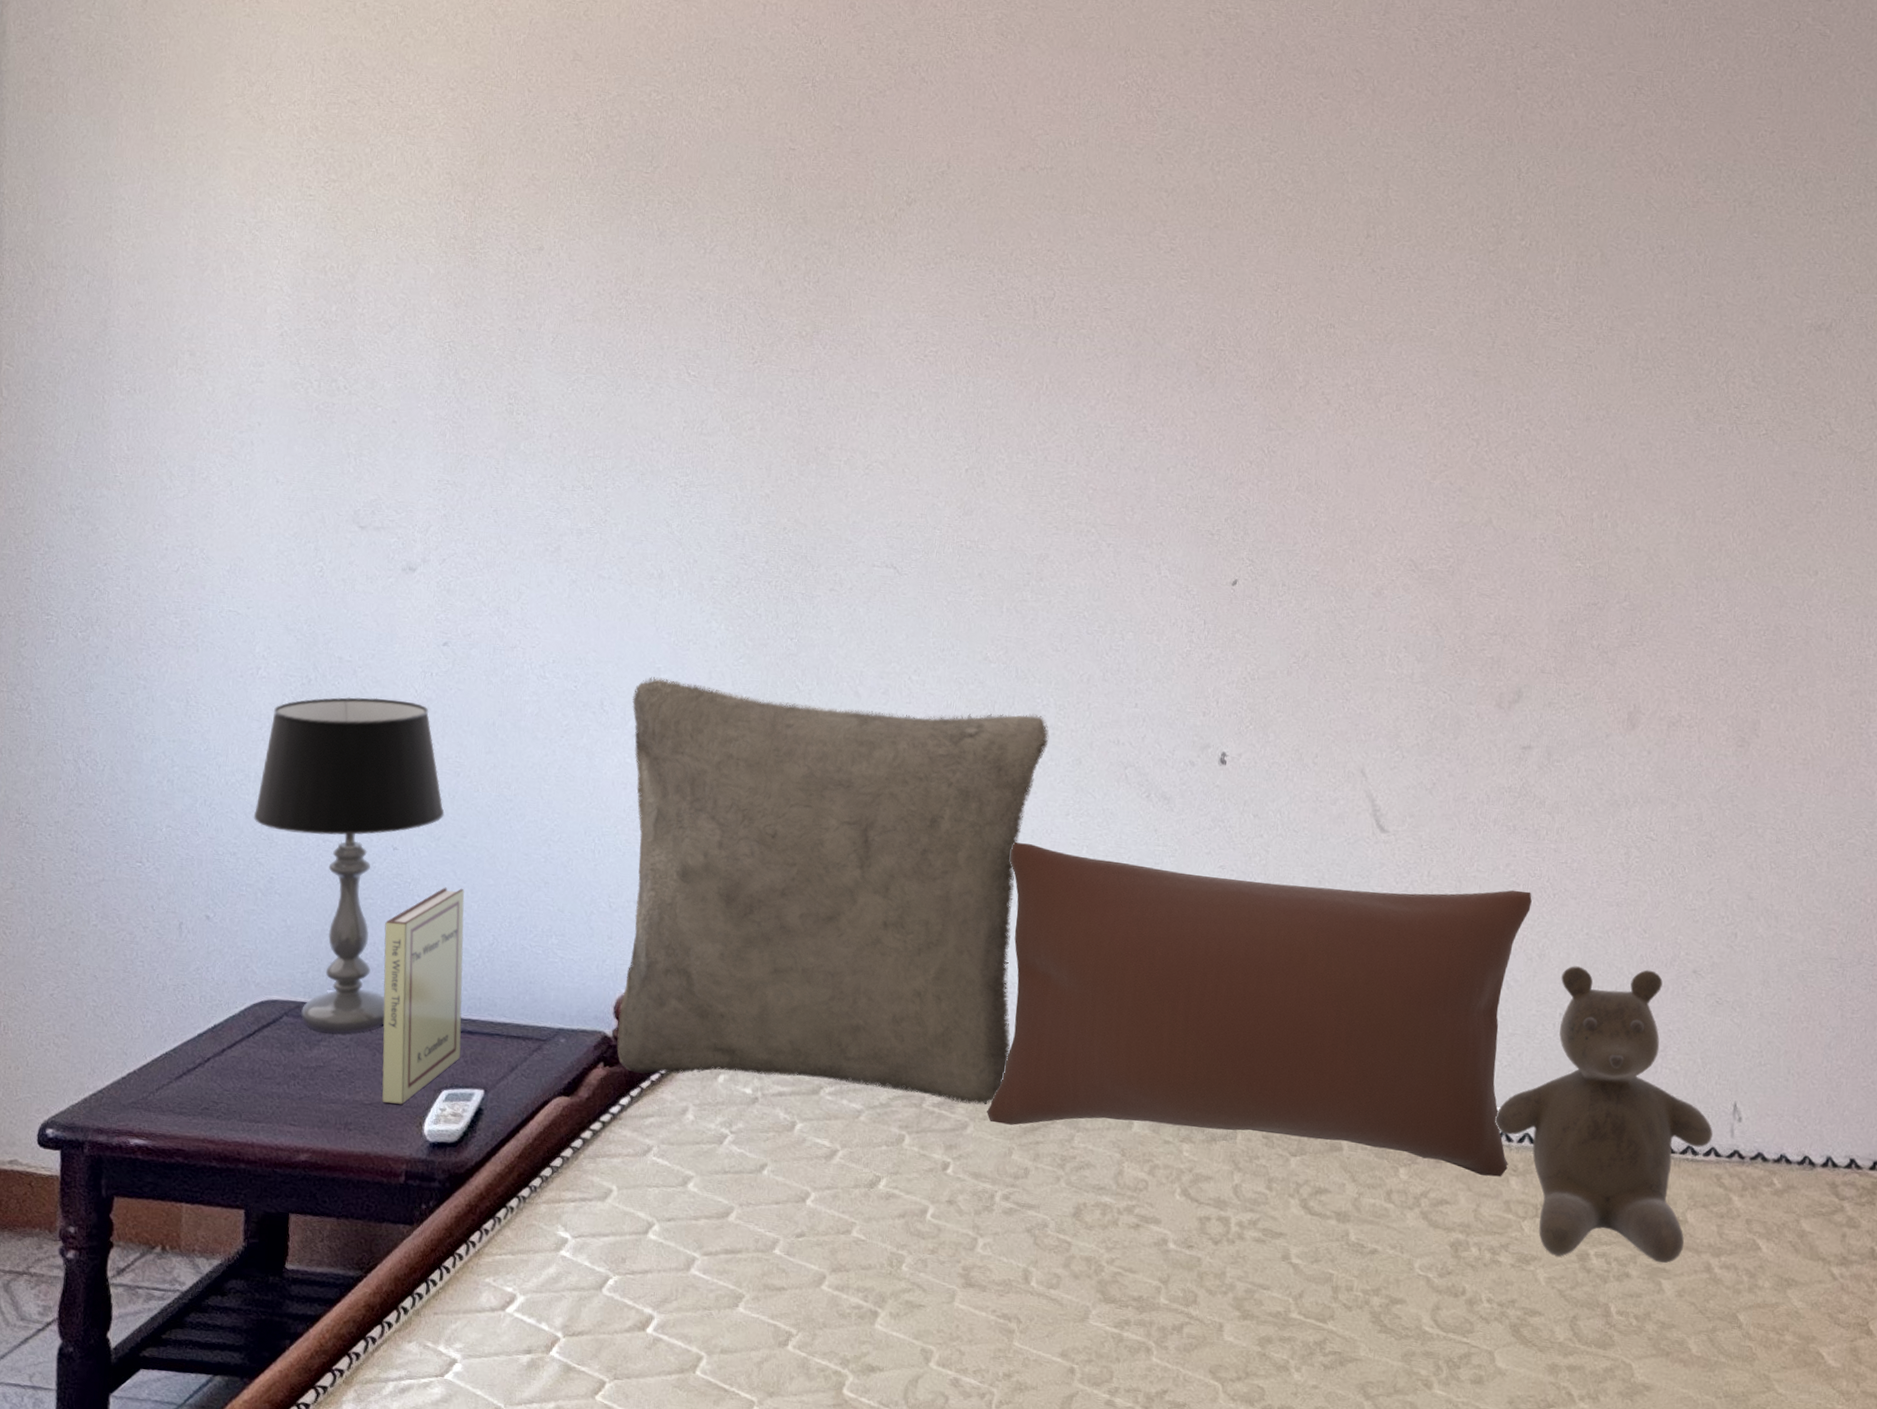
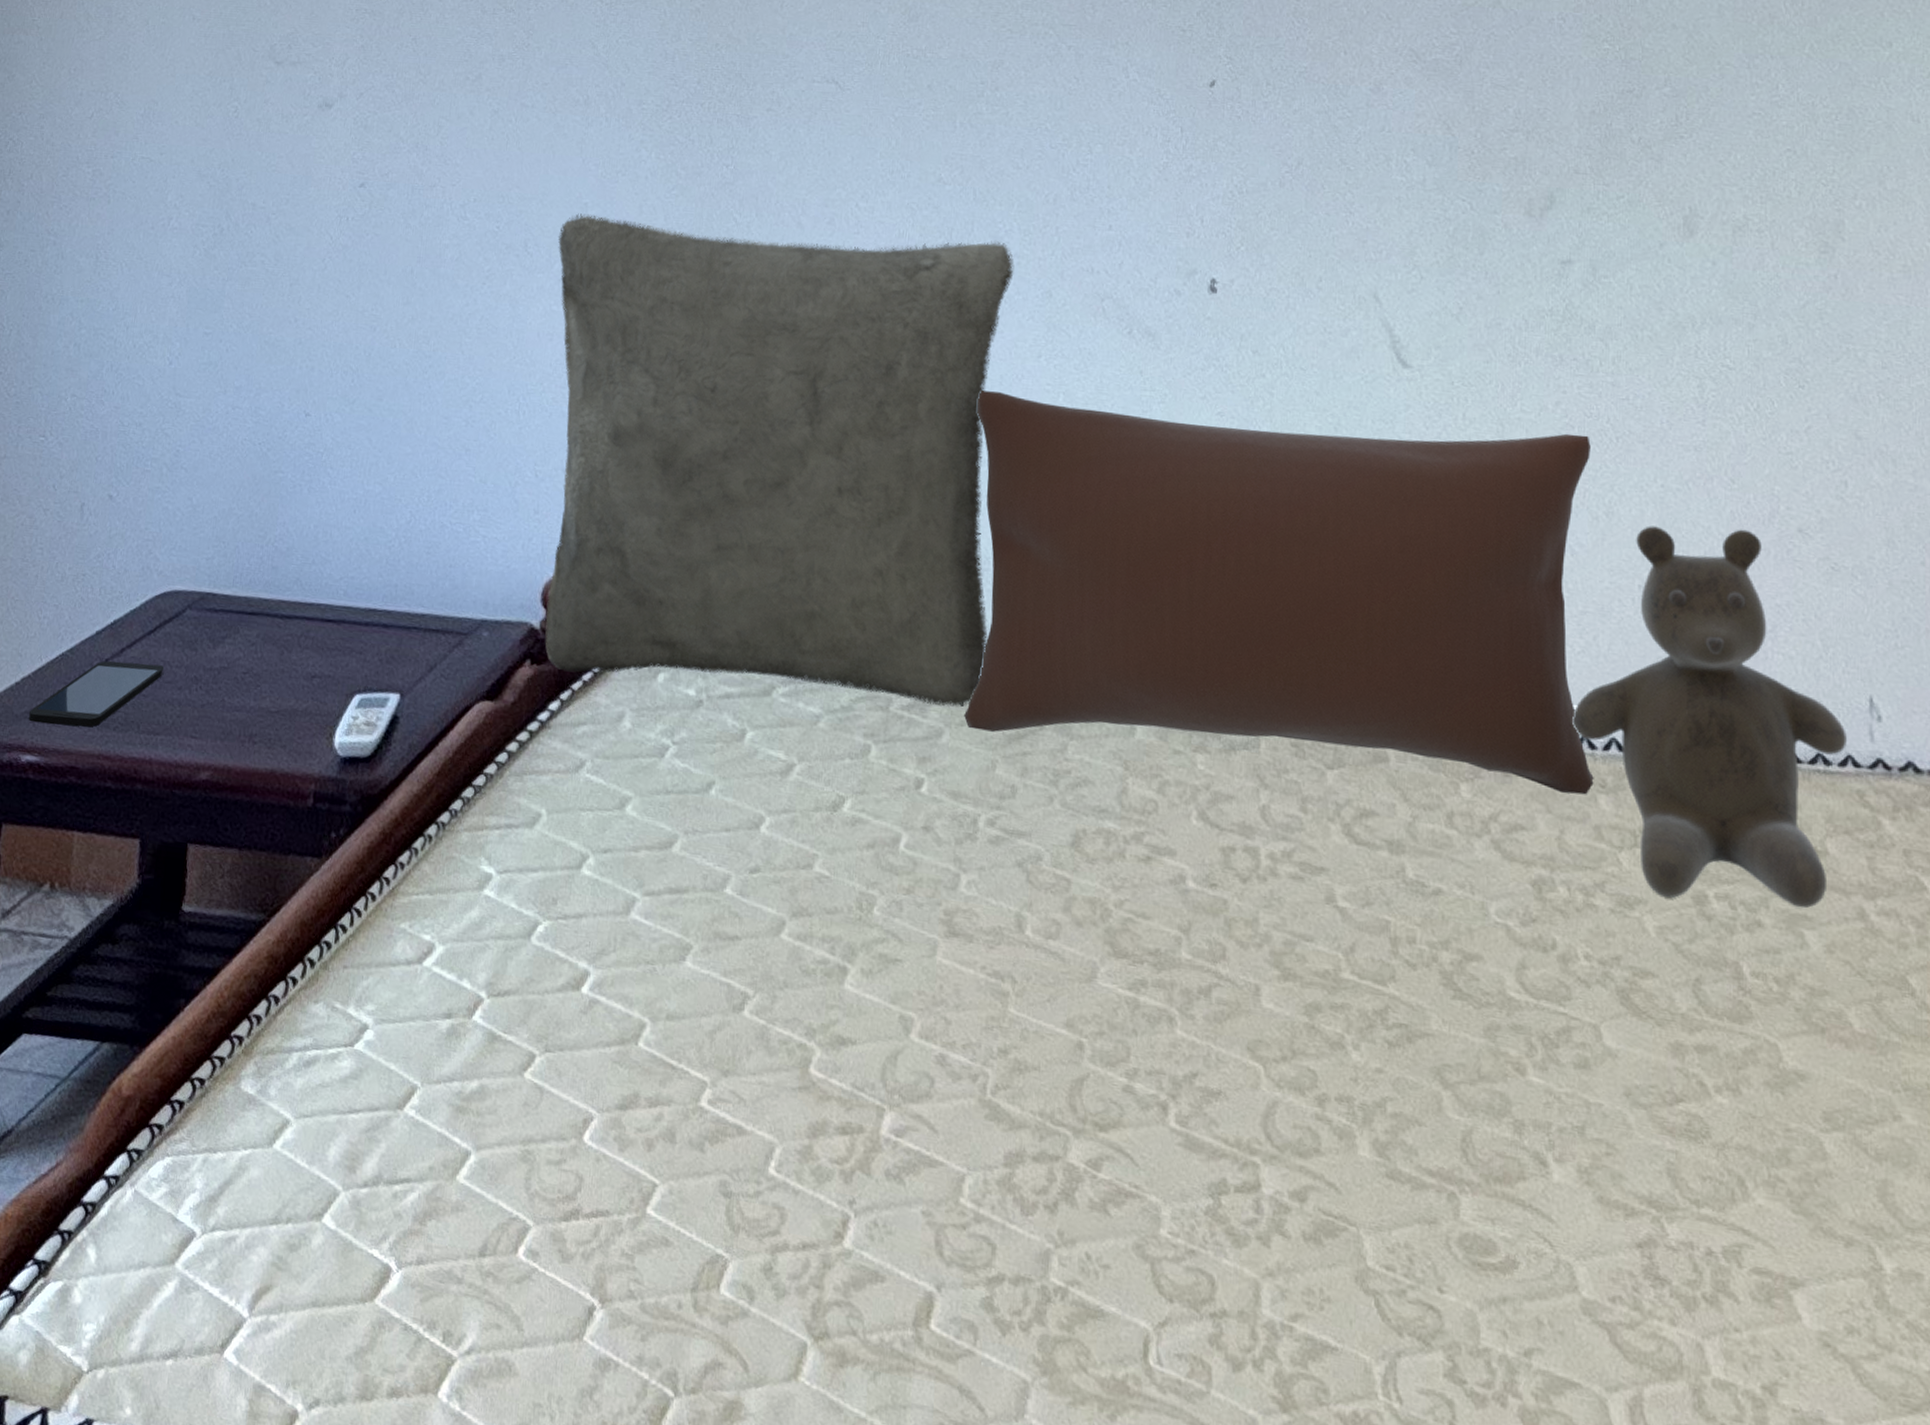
phone: none [136,1059,264,1116] -> present [29,661,165,727]
table lamp: present [253,697,445,1034] -> none [160,246,360,630]
book: present [382,887,464,1105] -> none [289,457,380,712]

